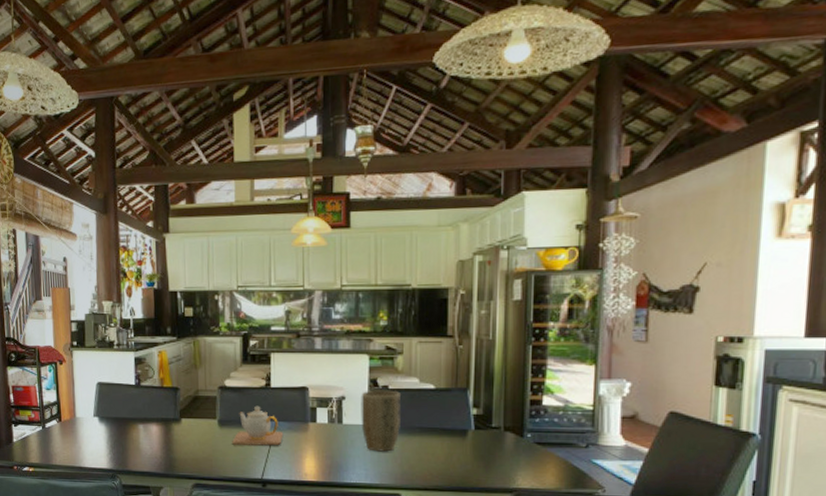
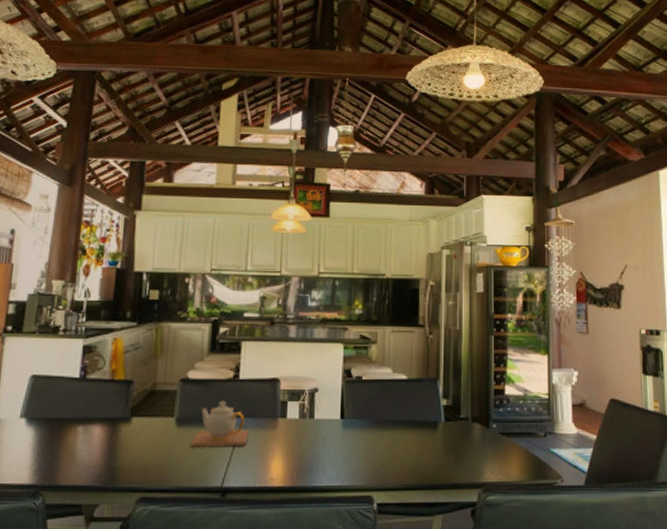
plant pot: present [361,390,402,452] -> none [333,381,375,449]

